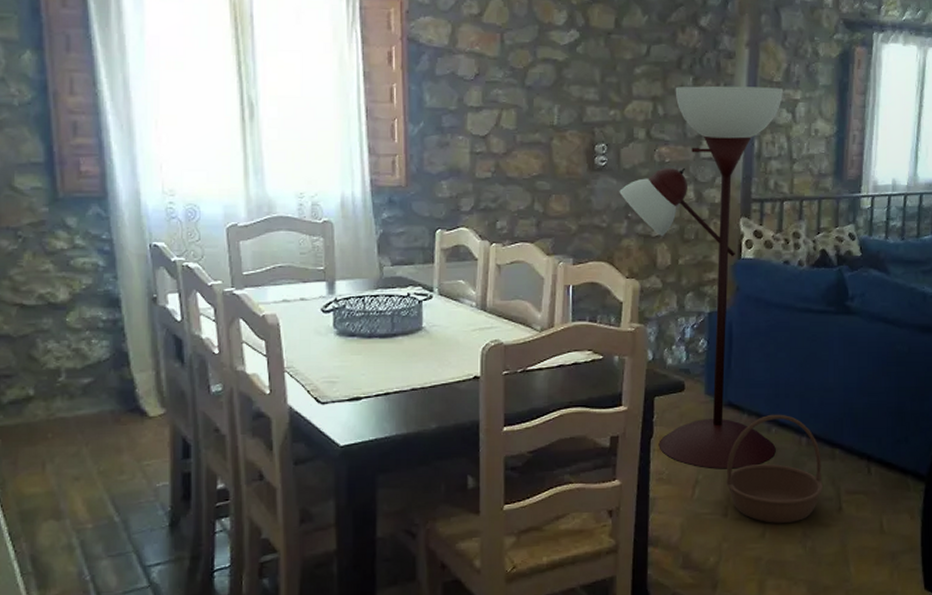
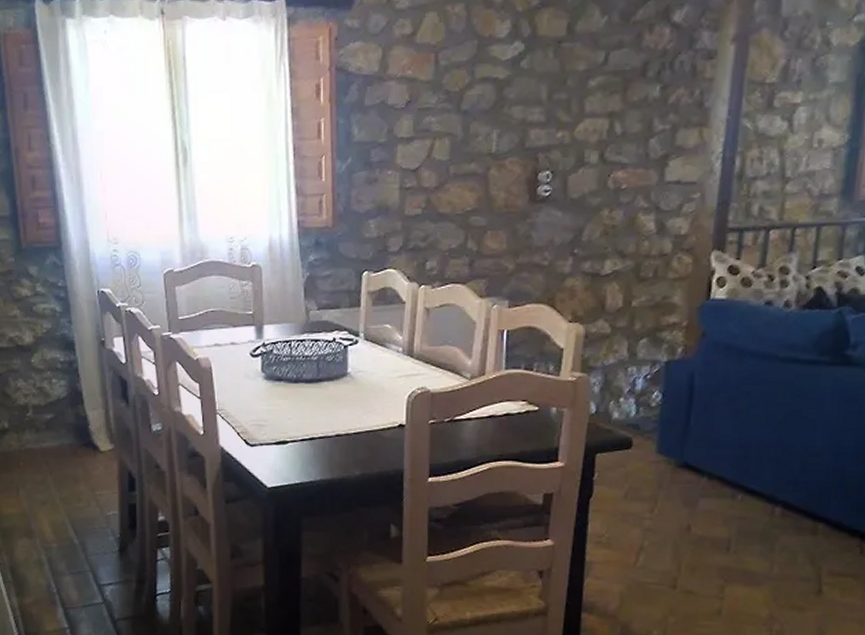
floor lamp: present [619,85,784,469] -> none [564,90,779,538]
basket: present [726,414,823,523] -> none [676,479,799,602]

